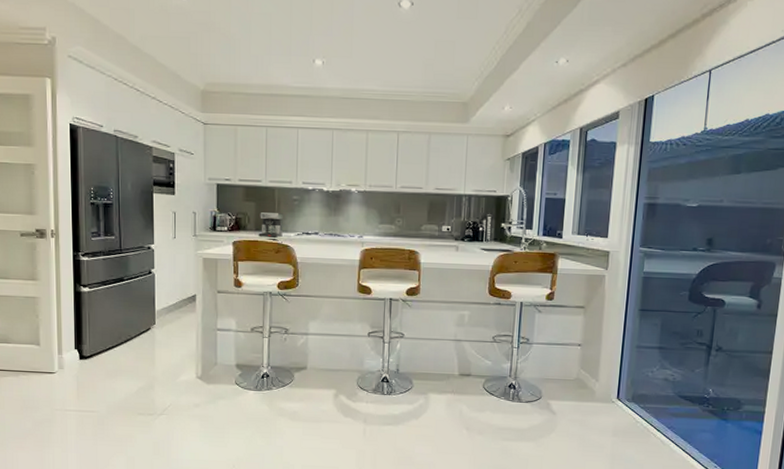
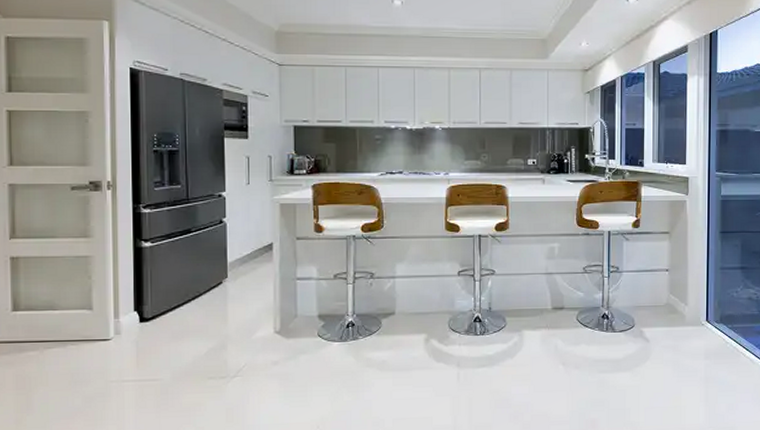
coffee maker: present [258,212,283,238] -> none [339,153,365,179]

